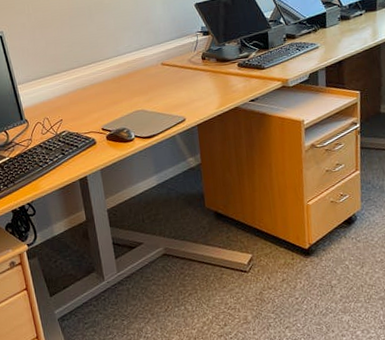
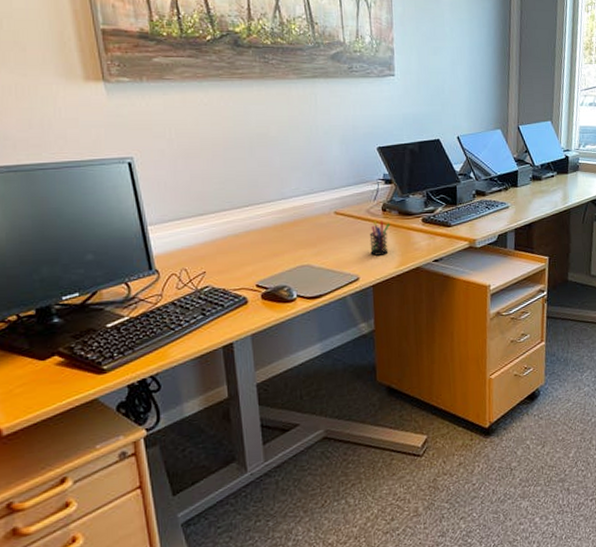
pen holder: none [192,68,210,99] -> present [369,220,391,256]

